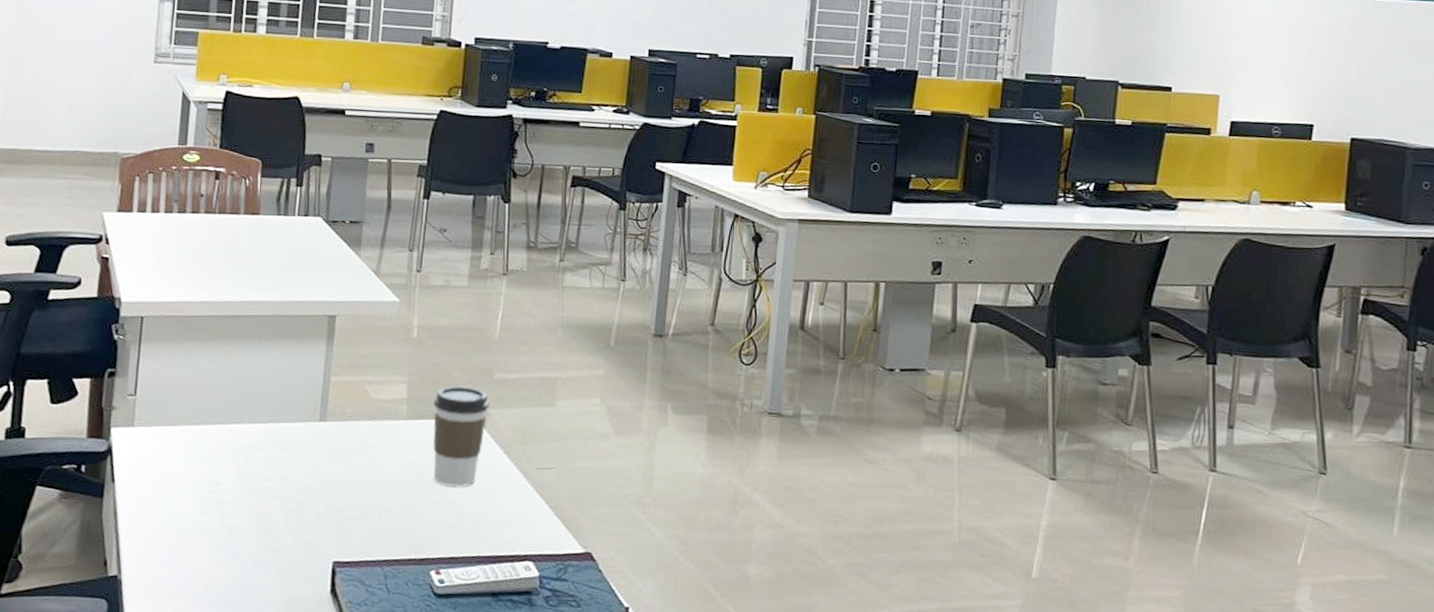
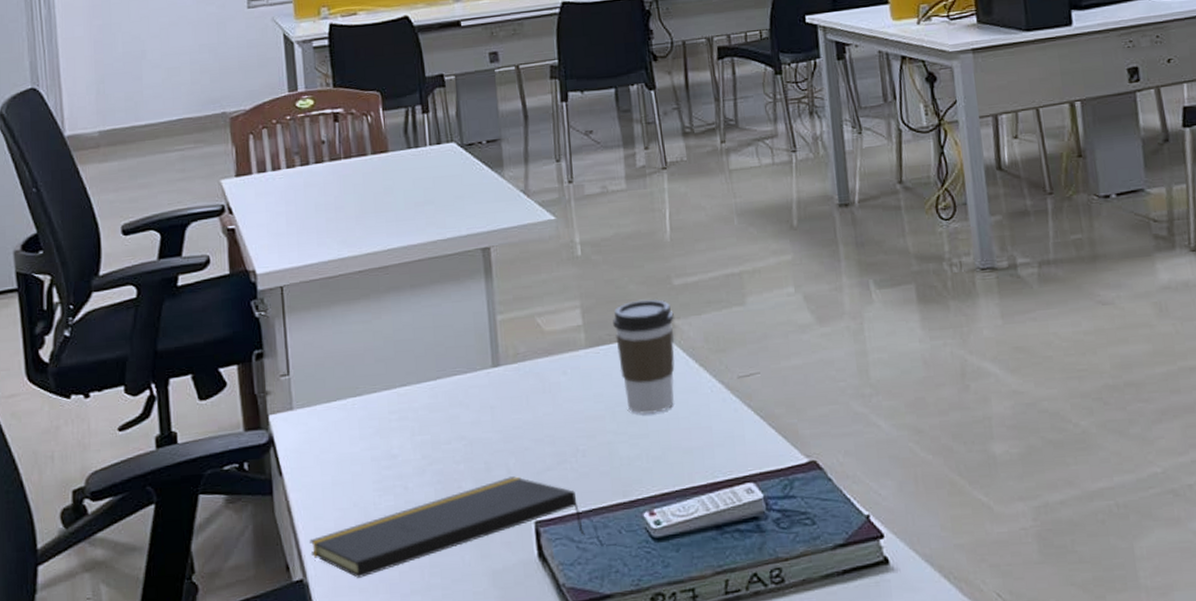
notepad: none [128,519,376,583] -> present [309,476,585,578]

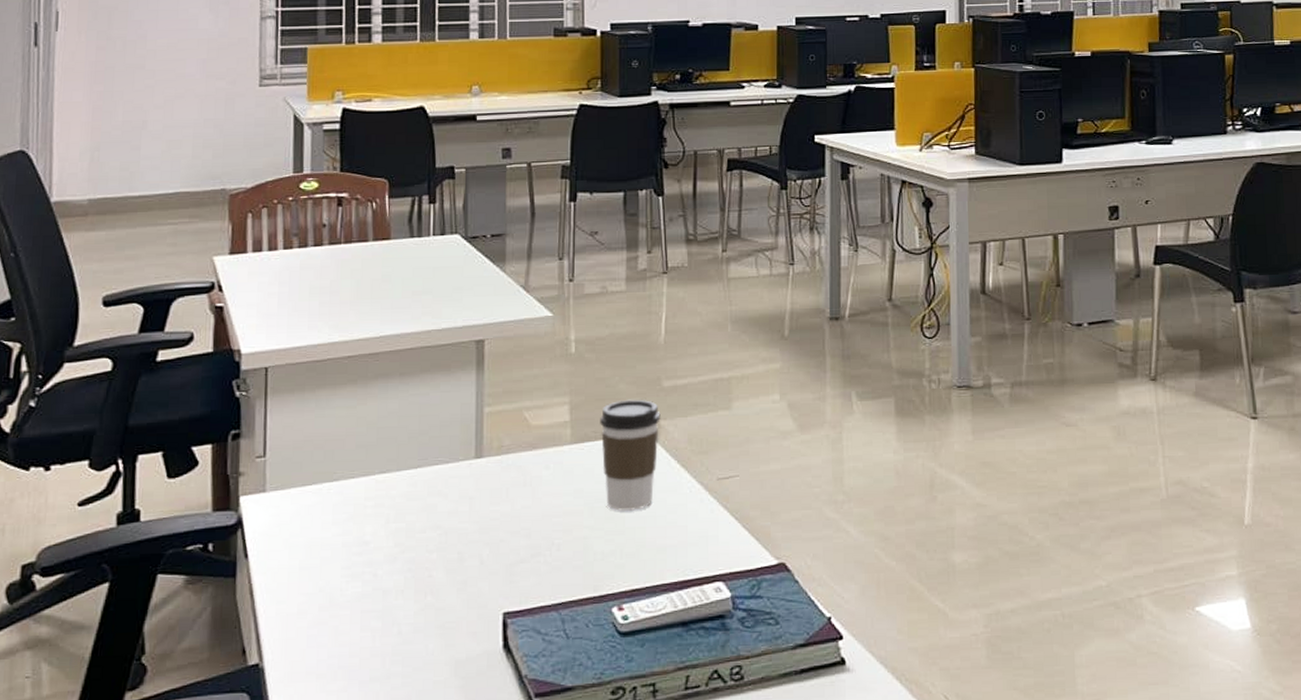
notepad: present [309,476,585,578] -> none [269,567,552,664]

